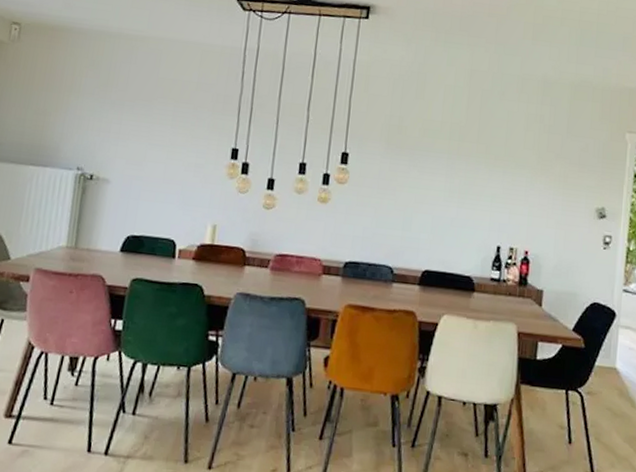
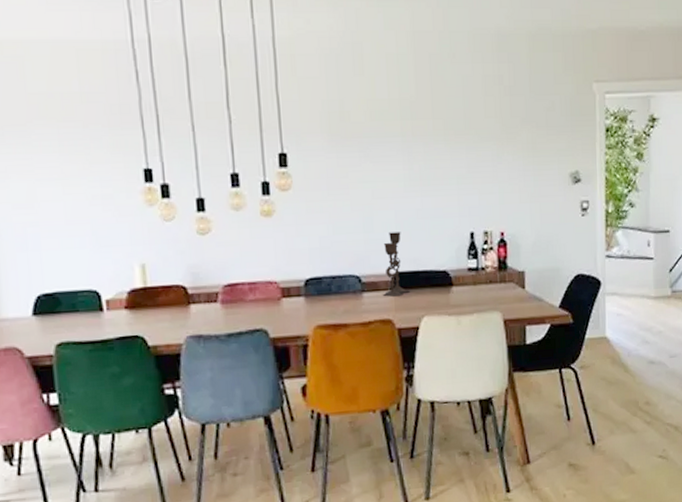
candlestick: none [409,234,435,292] -> present [382,232,410,297]

